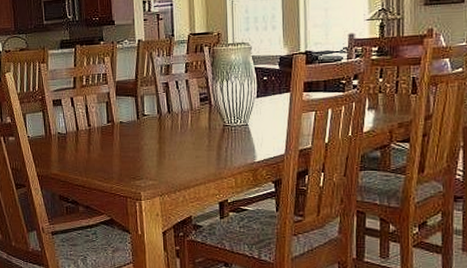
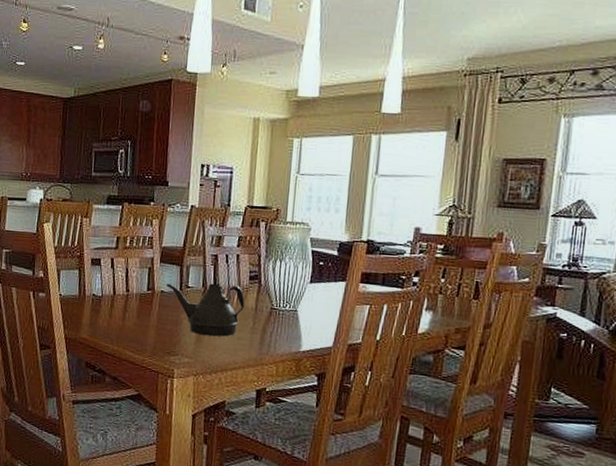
teapot: none [124,108,199,158] -> present [166,283,245,337]

